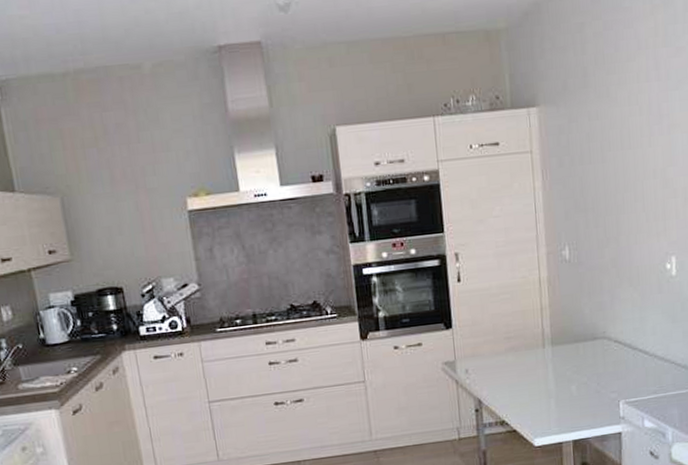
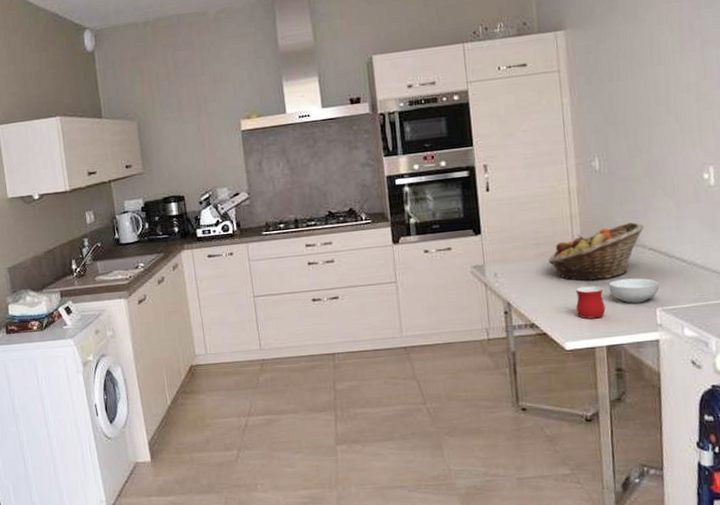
fruit basket: none [519,314,610,375] -> present [548,222,644,281]
mug: none [544,380,573,414] -> present [575,285,606,319]
cereal bowl: none [576,371,623,397] -> present [608,278,659,304]

